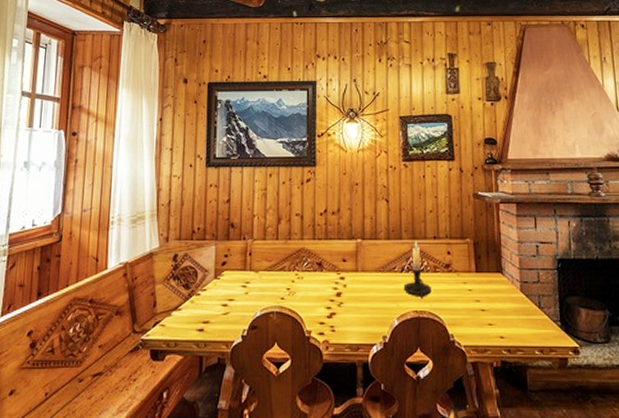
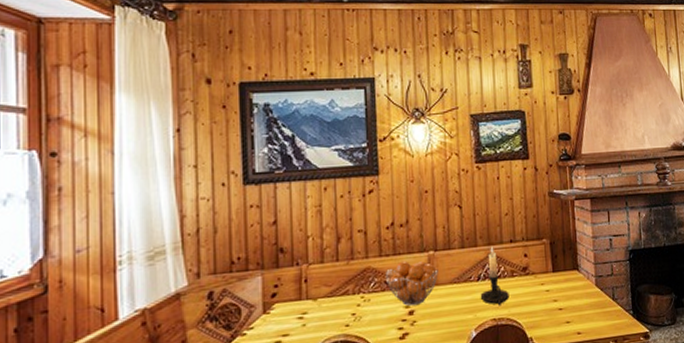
fruit basket: none [318,245,365,289] -> present [386,260,438,306]

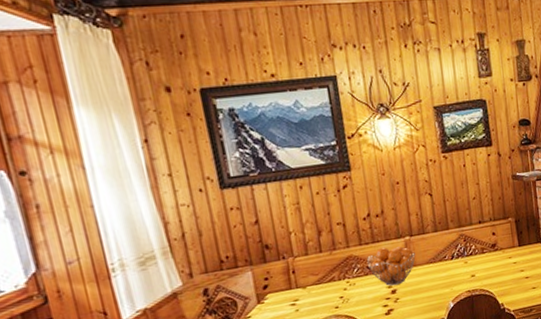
candle holder: present [480,246,509,305] -> none [455,228,481,279]

